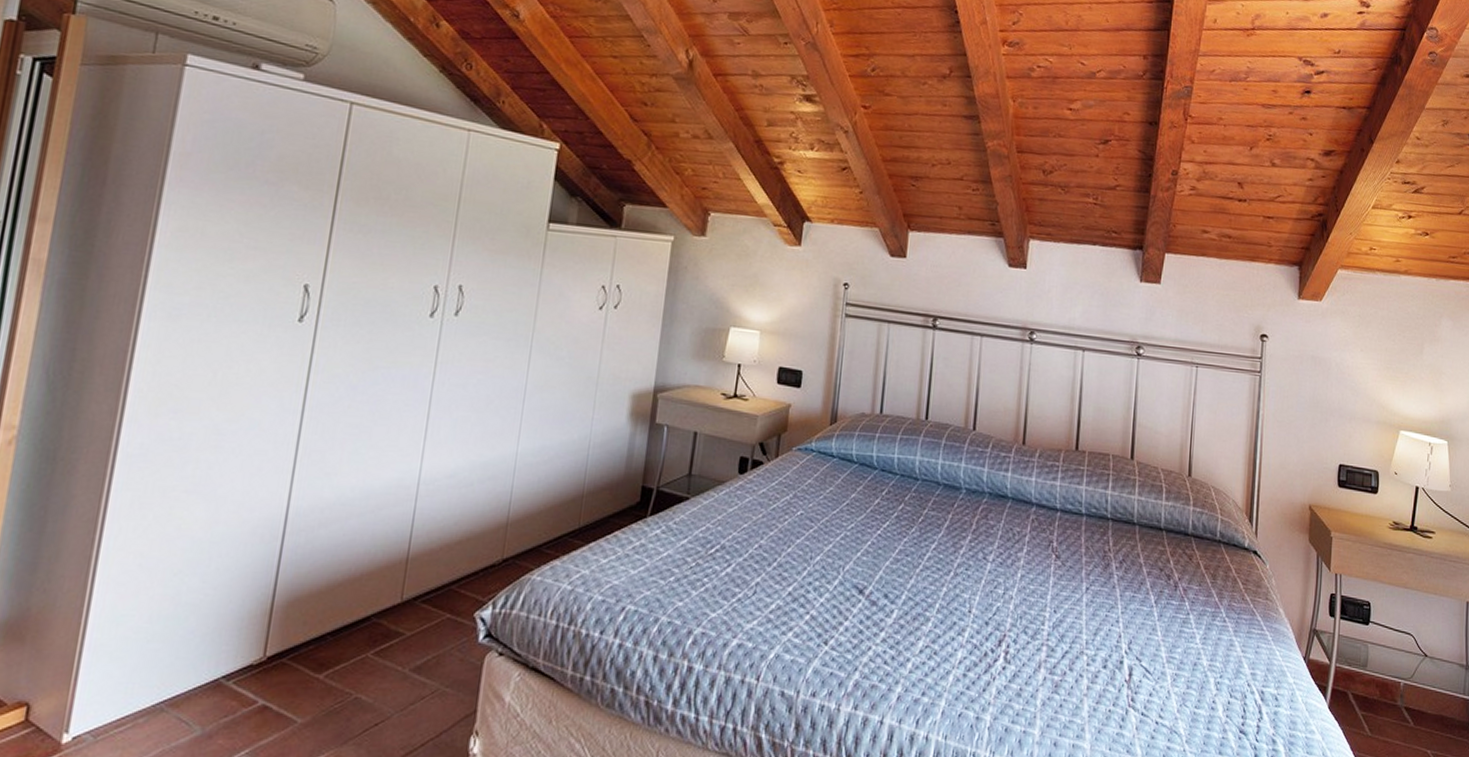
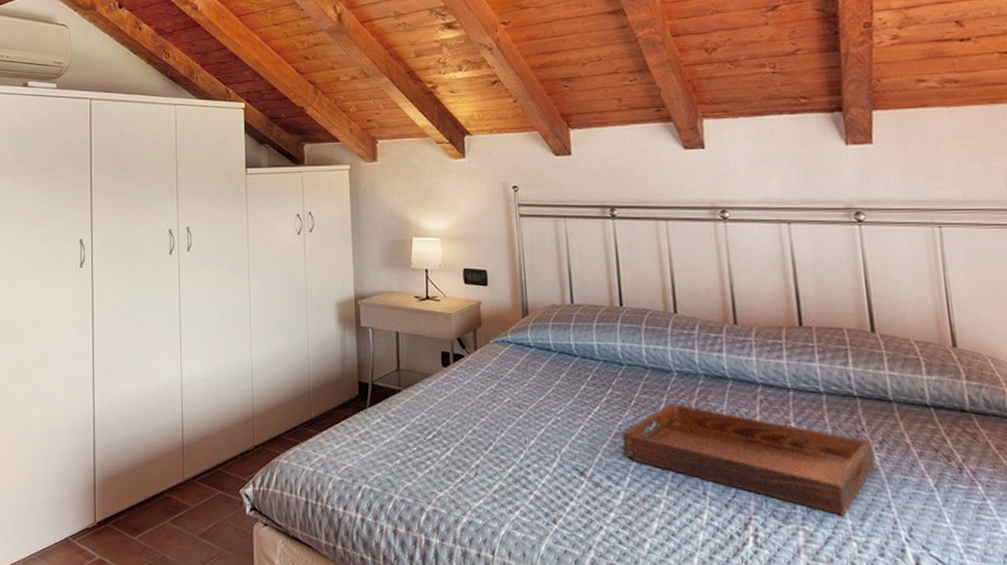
serving tray: none [903,521,1115,631] -> present [621,403,875,516]

